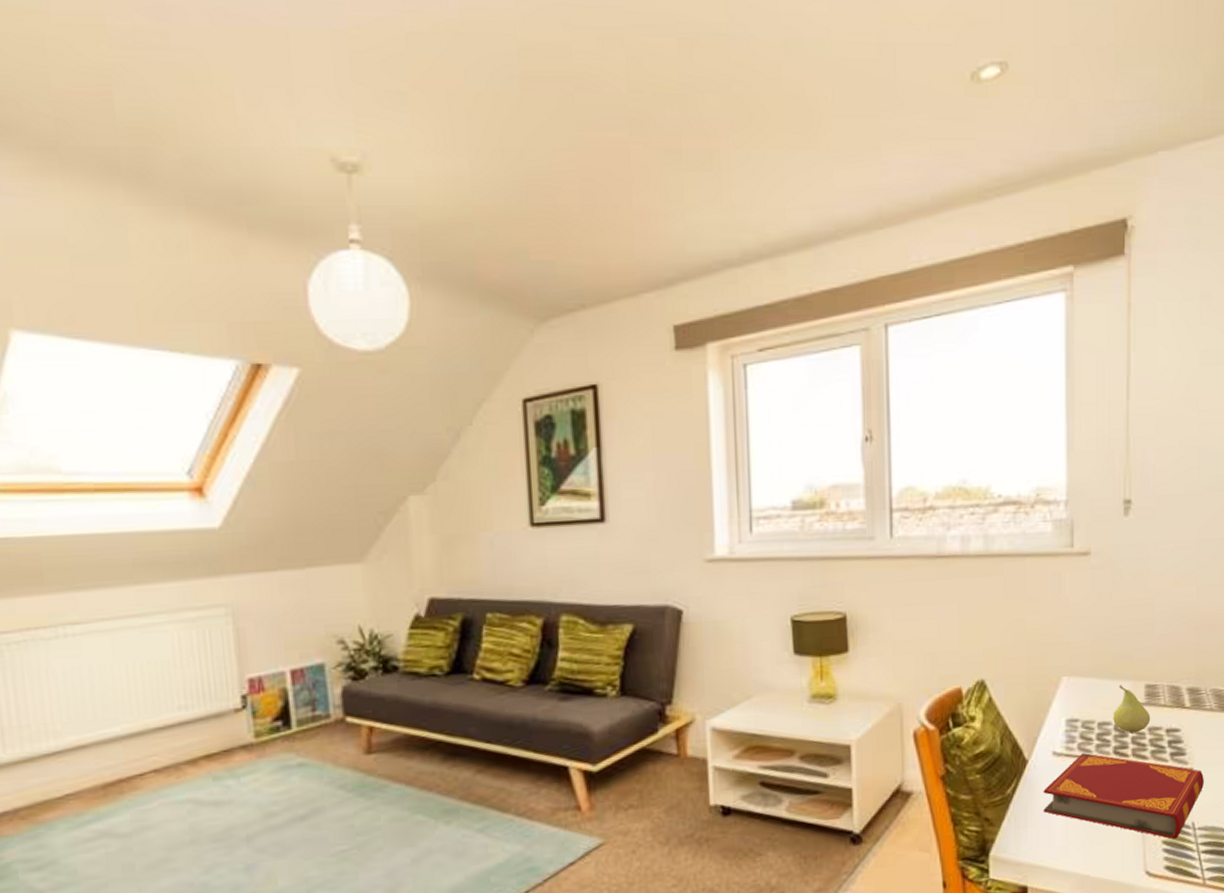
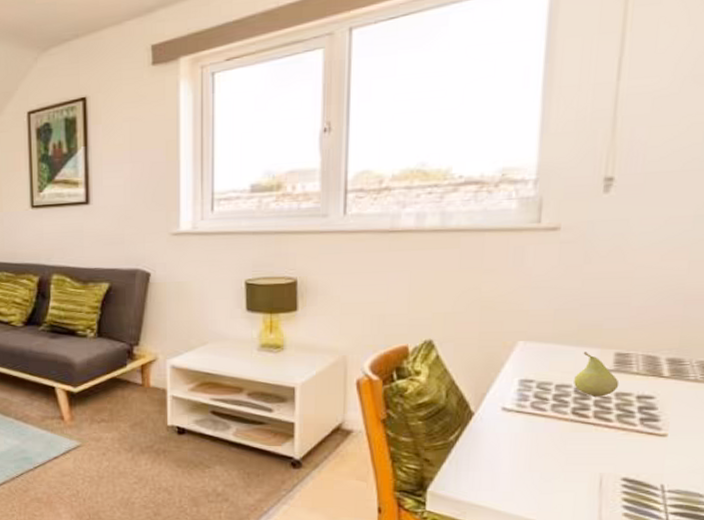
hardback book: present [1043,753,1204,839] -> none [488,411,680,498]

